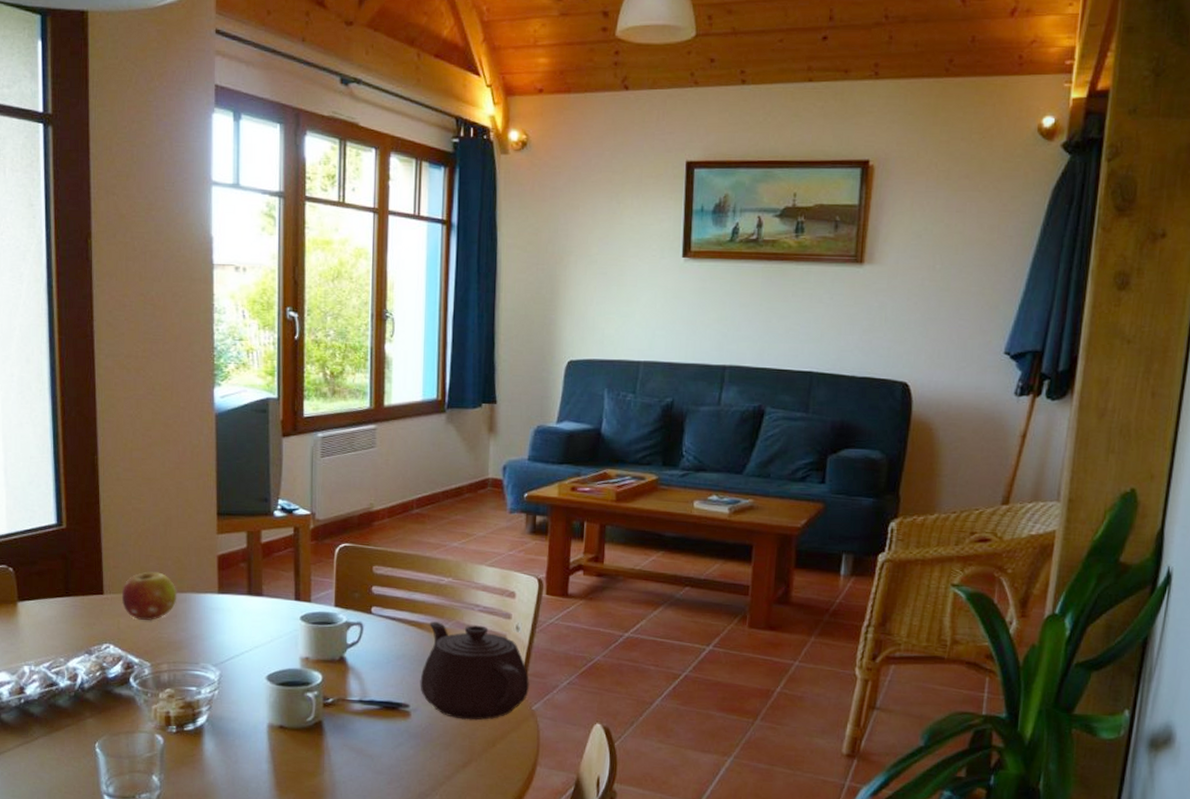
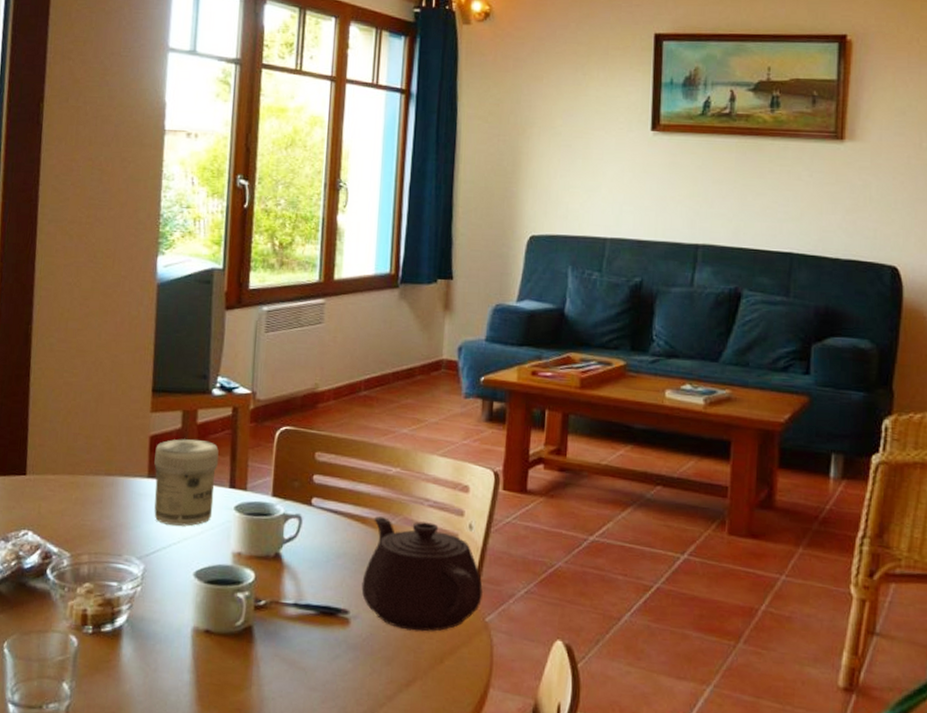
fruit: present [121,572,177,620] -> none [45,451,104,506]
jar: none [223,557,284,636] -> present [154,439,219,526]

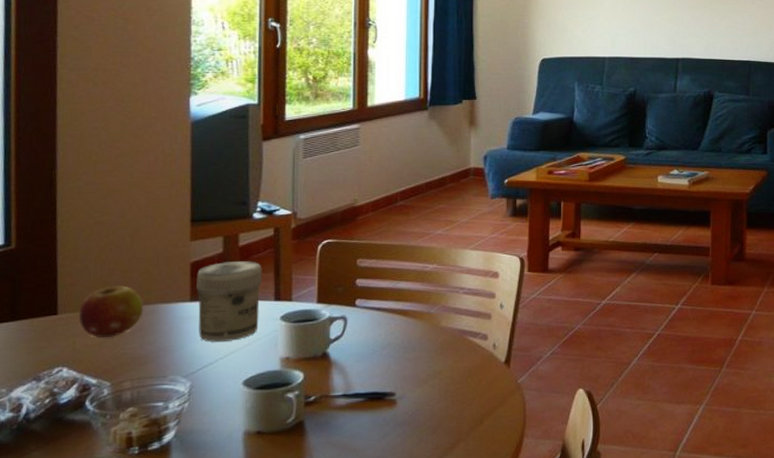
fruit: none [45,451,104,506] -> present [78,285,144,338]
teapot: present [361,516,483,632] -> none [406,307,514,401]

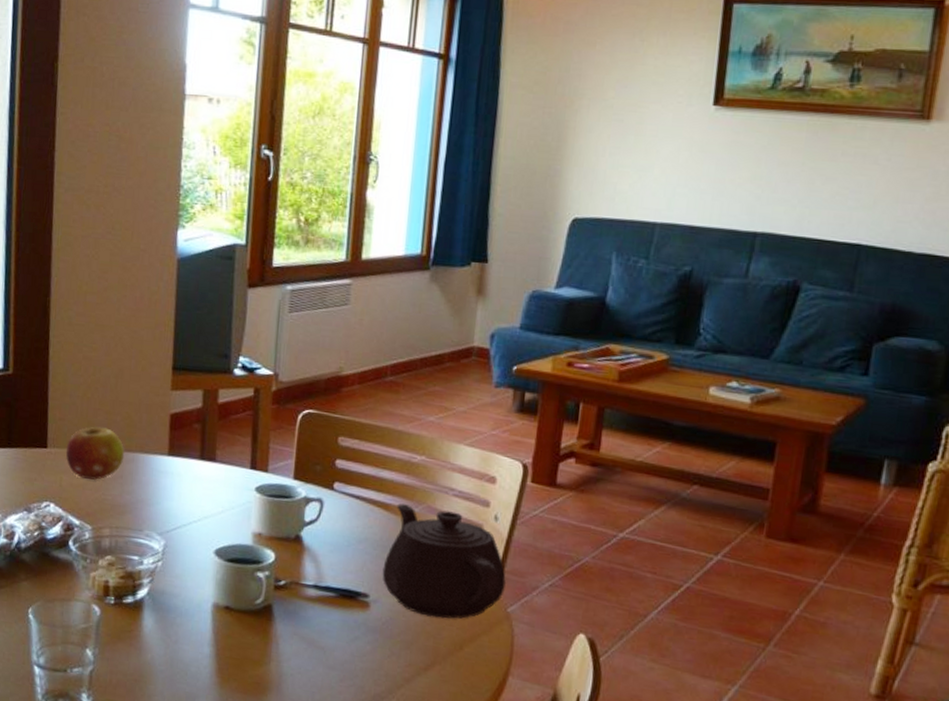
jar: present [196,261,263,342] -> none [174,418,240,505]
teapot: none [406,307,514,401] -> present [382,503,506,619]

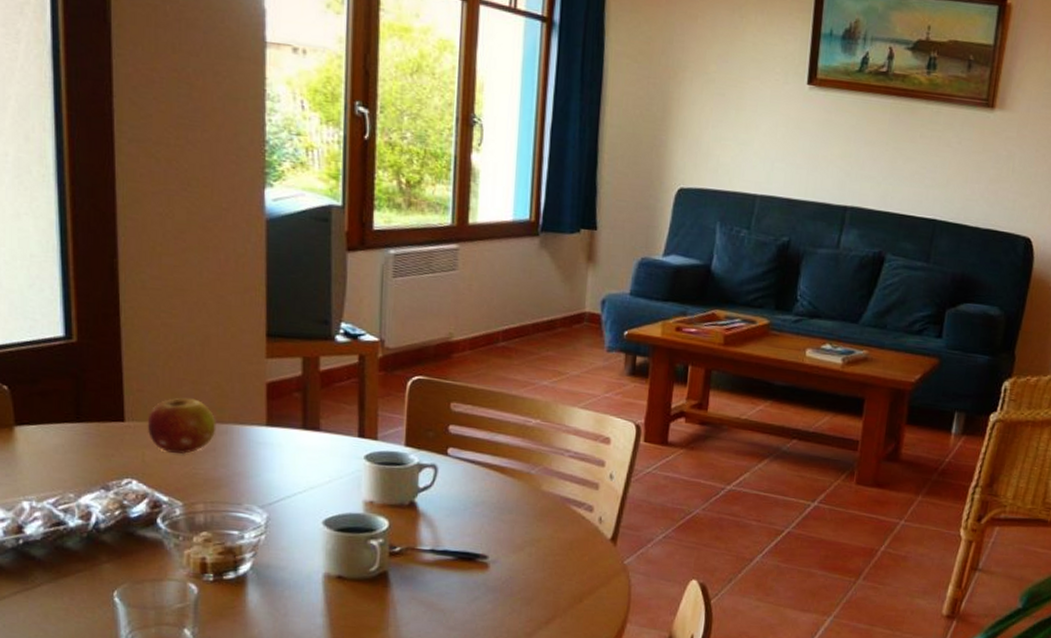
teapot: present [382,503,506,619] -> none [500,466,622,574]

